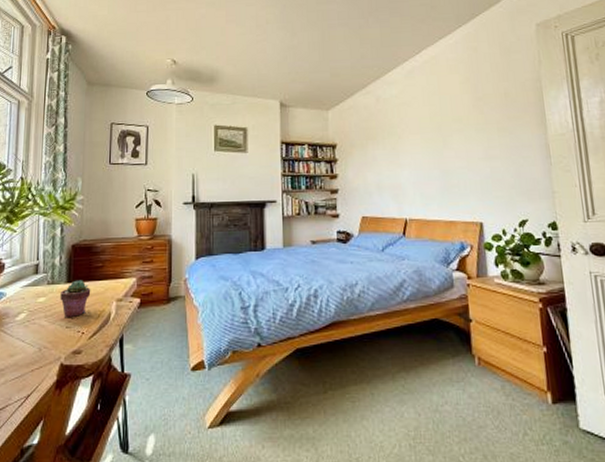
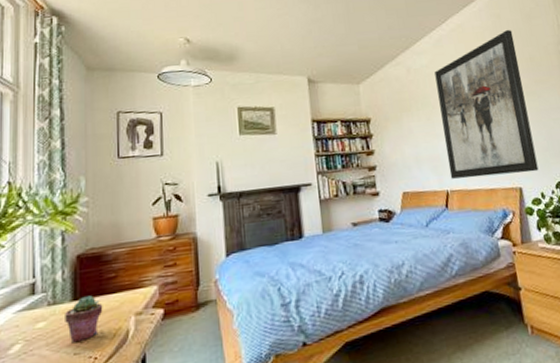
wall art: none [404,63,502,209] -> present [434,29,539,179]

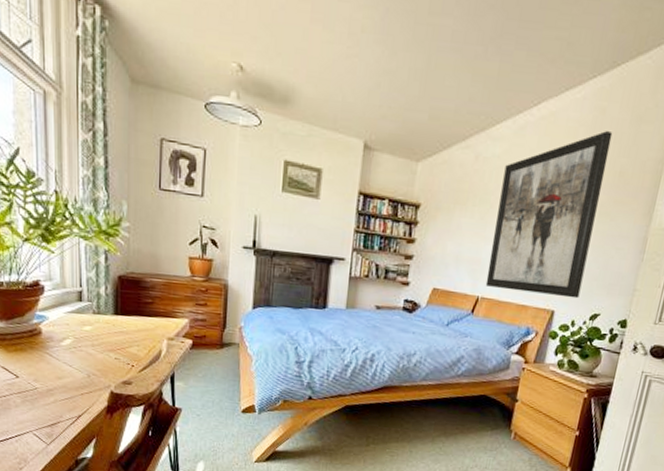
potted succulent: present [65,295,103,343] -> none [108,313,140,350]

